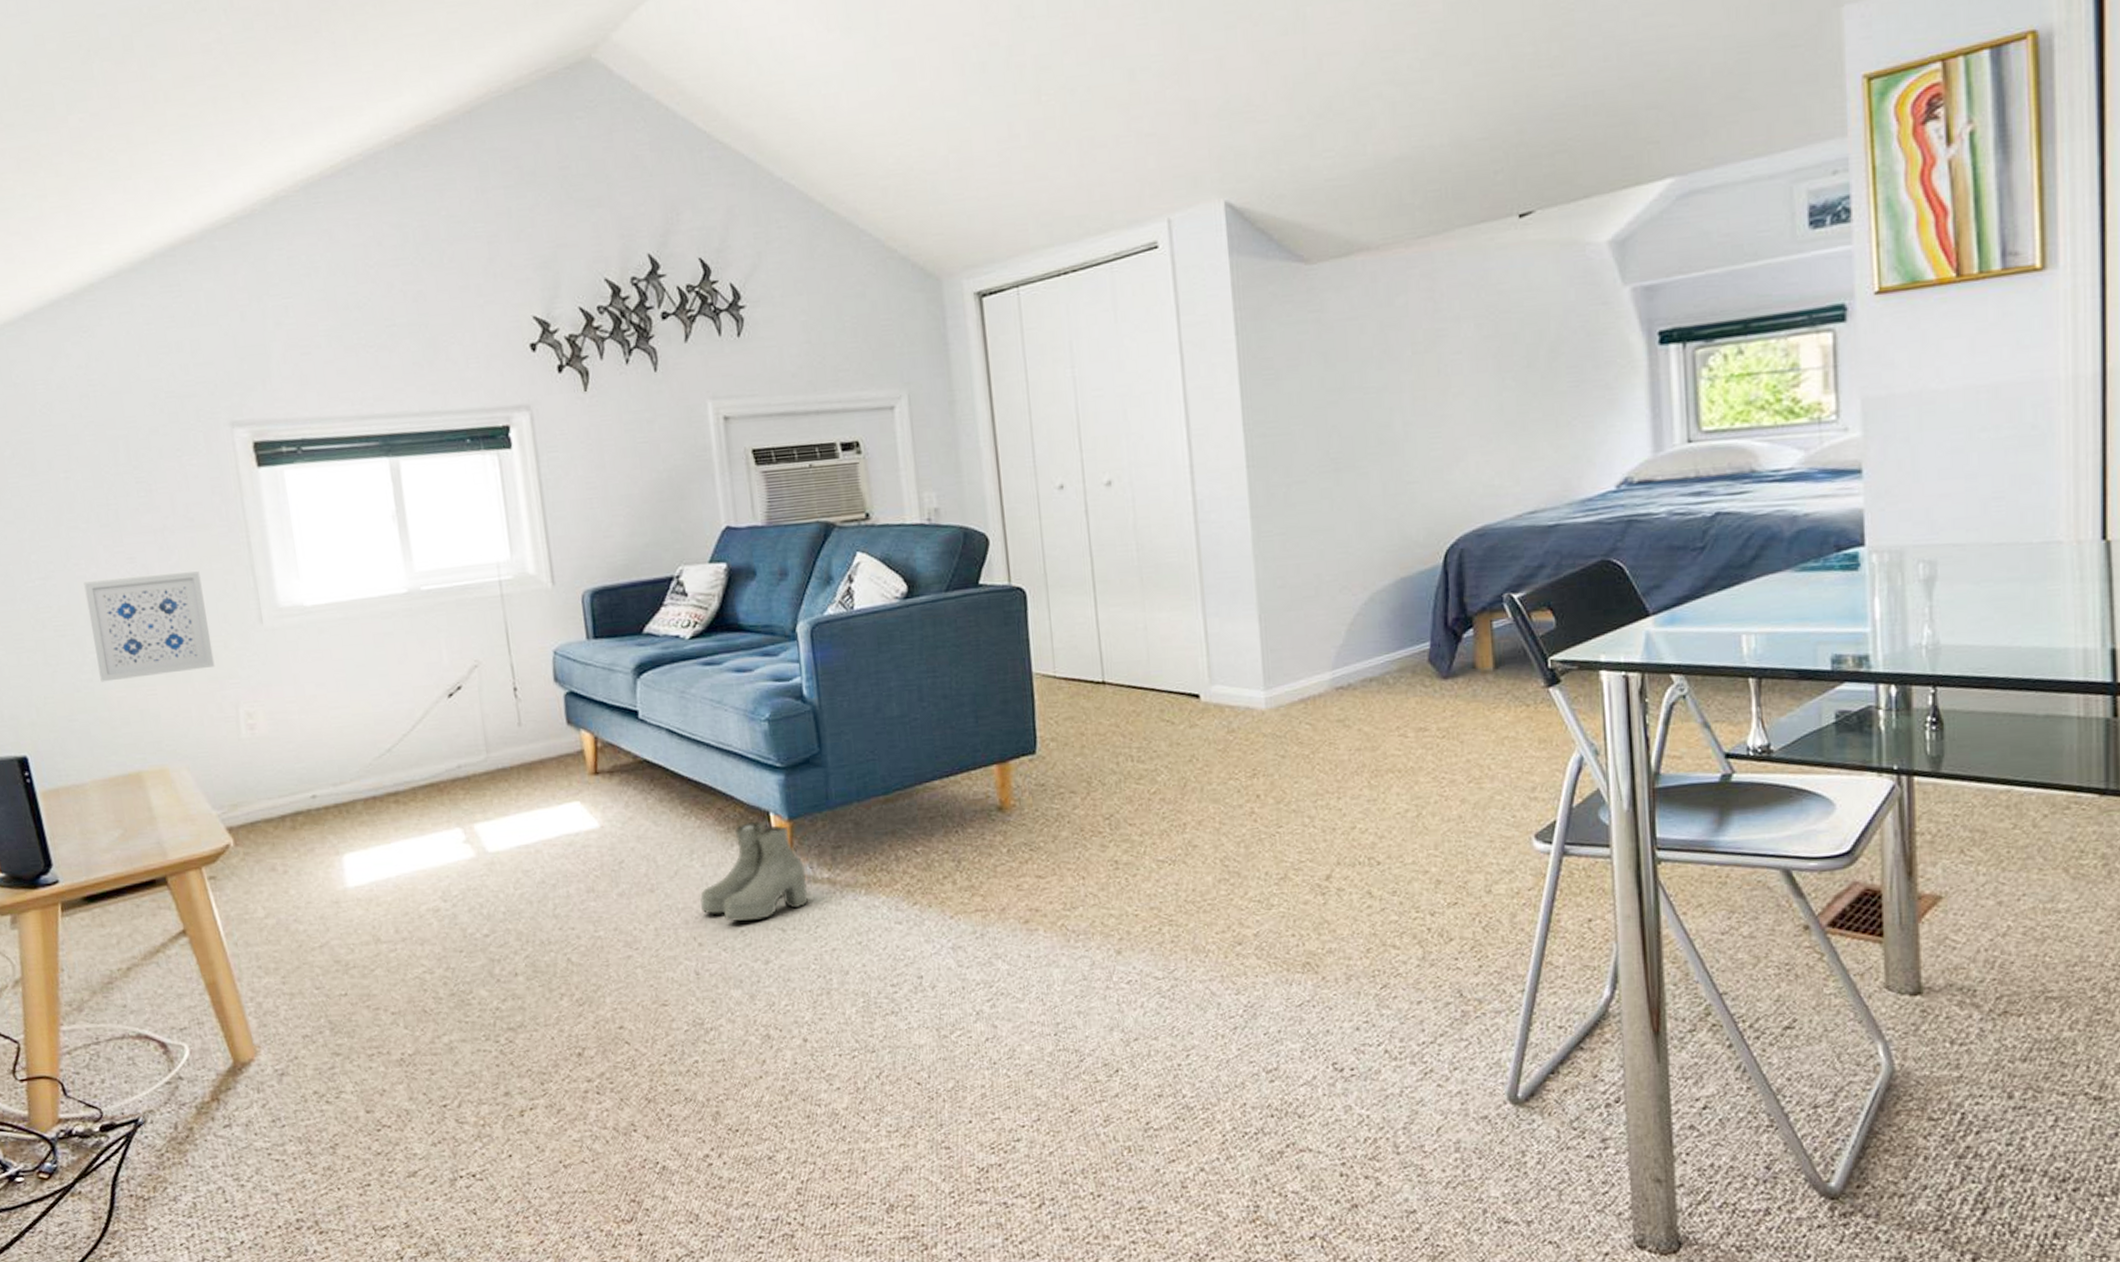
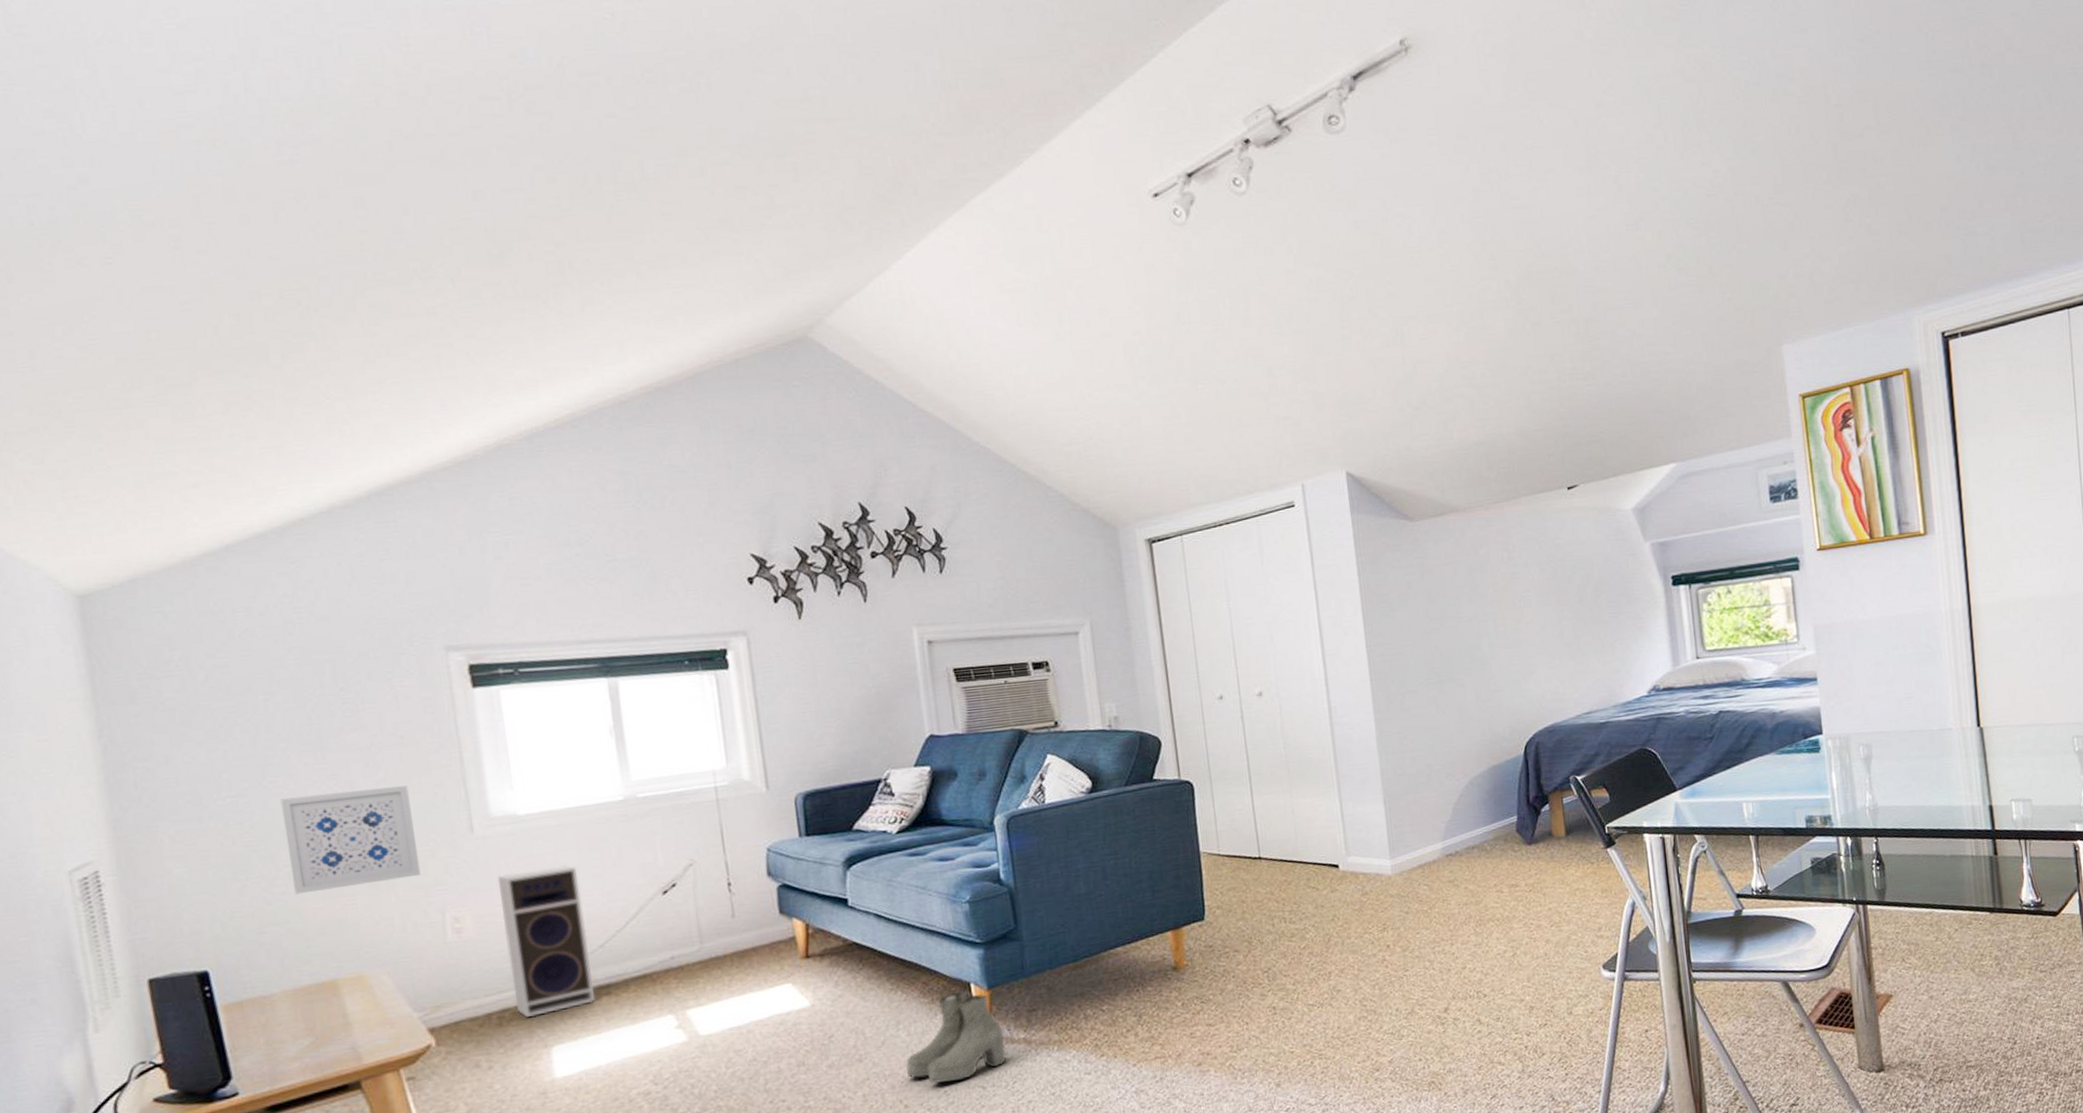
speaker: none [286,662,385,821] -> present [497,865,596,1017]

